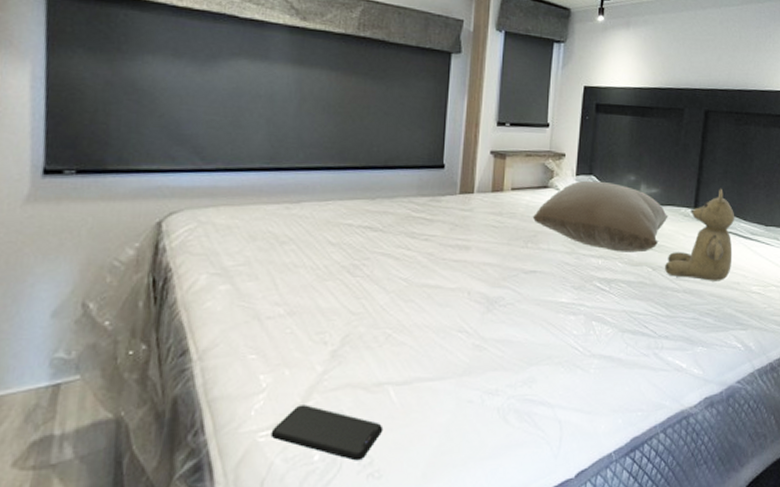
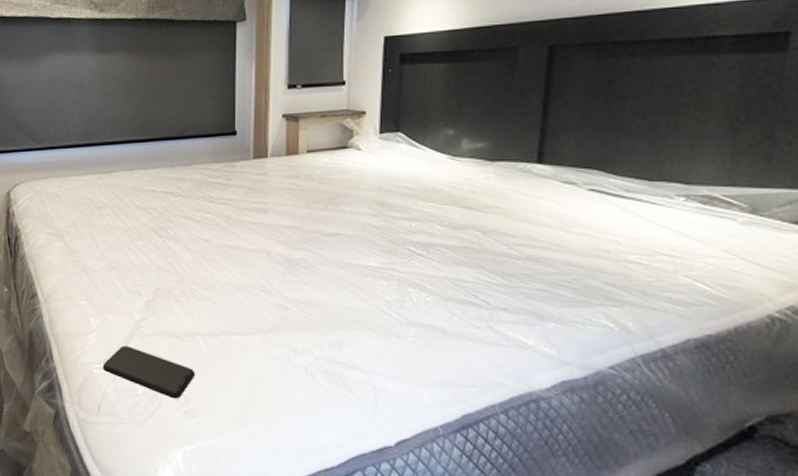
pillow: present [532,180,668,253] -> none [331,137,501,215]
teddy bear: present [665,188,735,281] -> none [499,137,600,248]

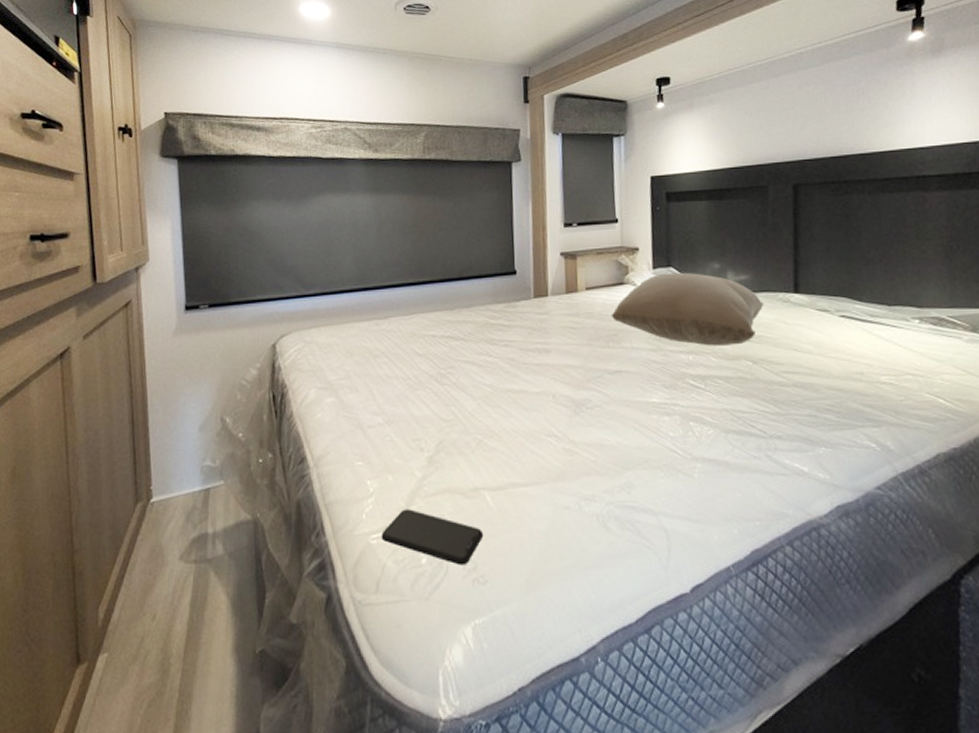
pillow: none [331,137,501,215] -> present [610,272,764,346]

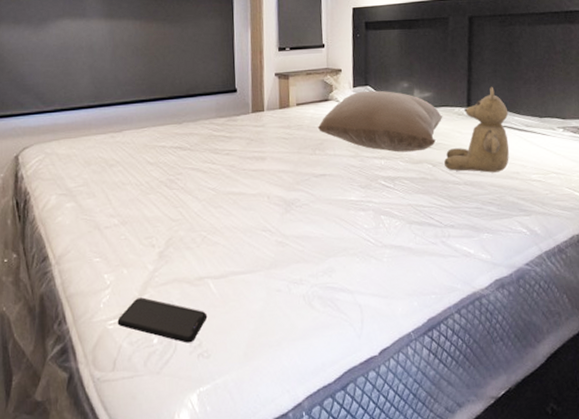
teddy bear: none [767,267,851,373] -> present [444,86,510,173]

